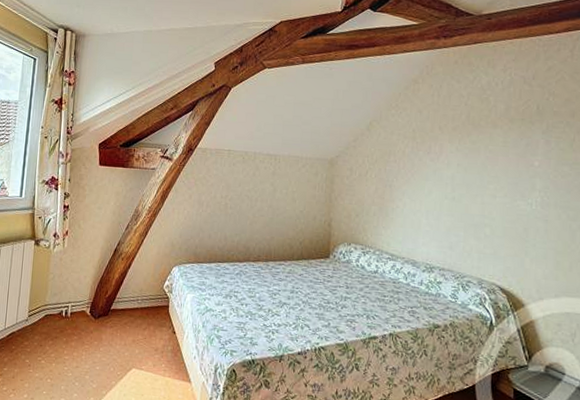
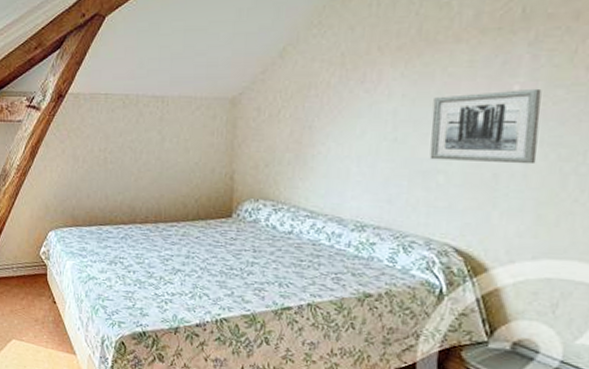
wall art: none [479,165,554,222] -> present [429,88,542,165]

